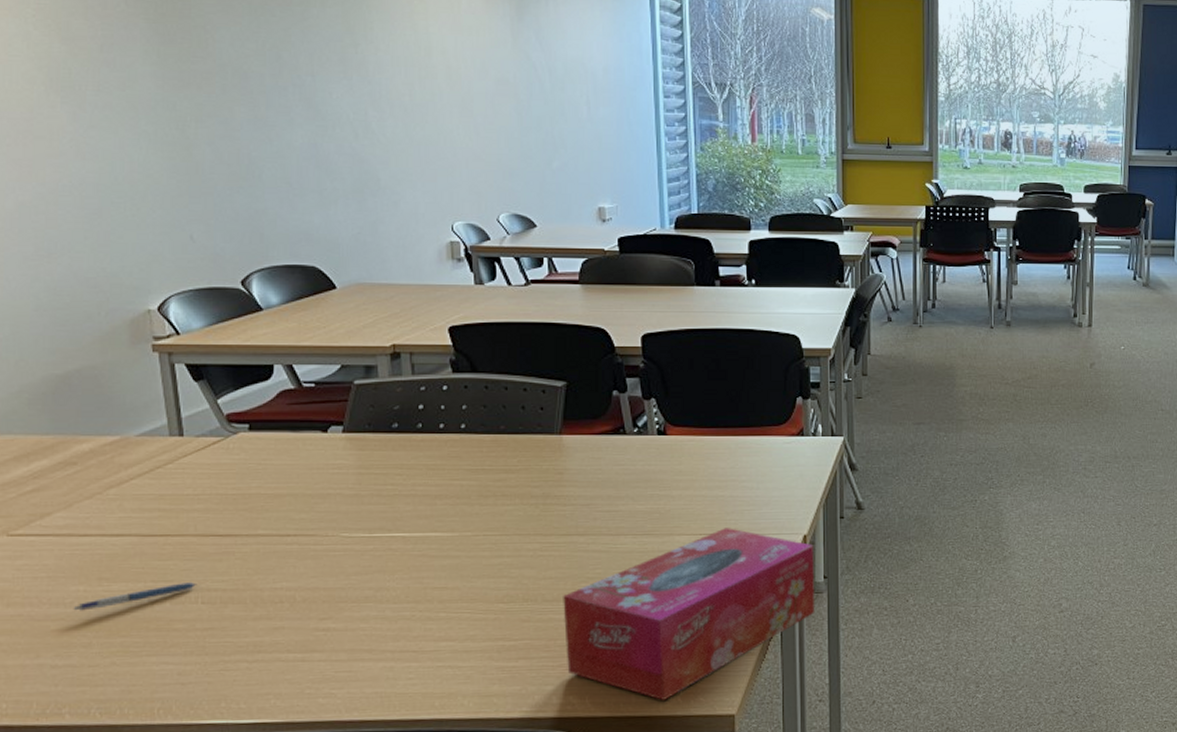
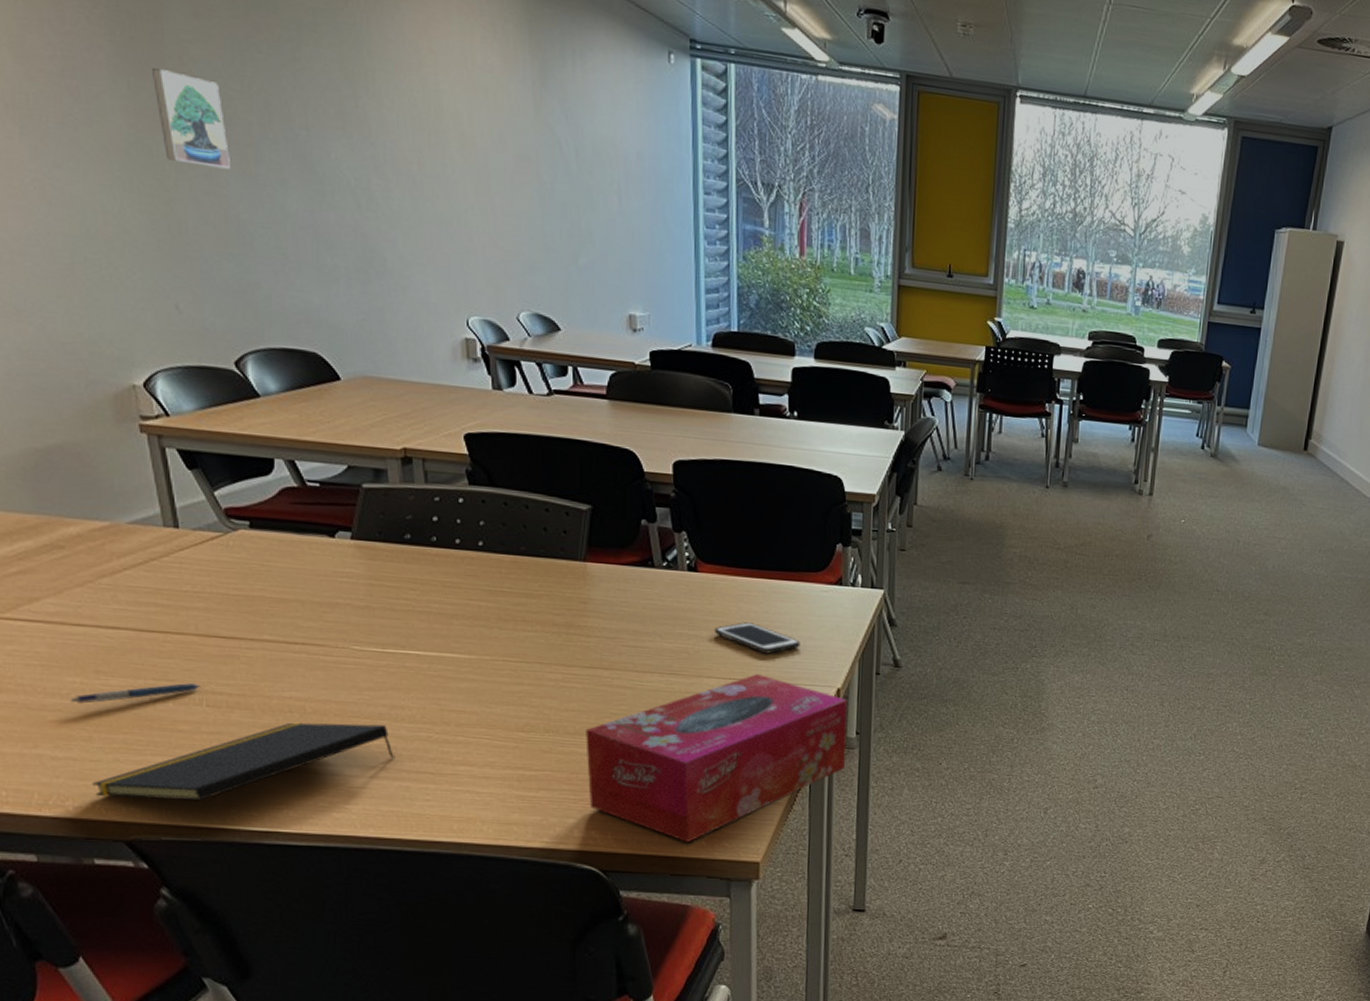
notepad: none [88,608,380,701] -> present [91,722,395,801]
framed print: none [180,38,244,115] -> present [152,68,230,169]
cell phone: none [685,479,766,507] -> present [715,622,801,654]

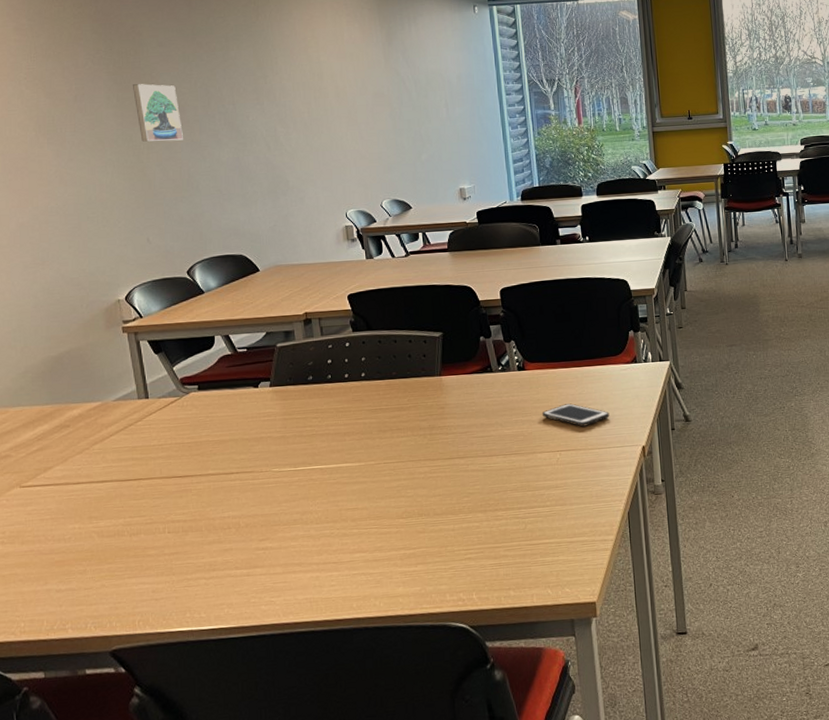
pen: present [70,683,201,704] -> none [71,516,164,545]
notepad: present [91,722,395,801] -> none [85,528,307,617]
tissue box: present [586,674,847,842] -> none [450,444,657,593]

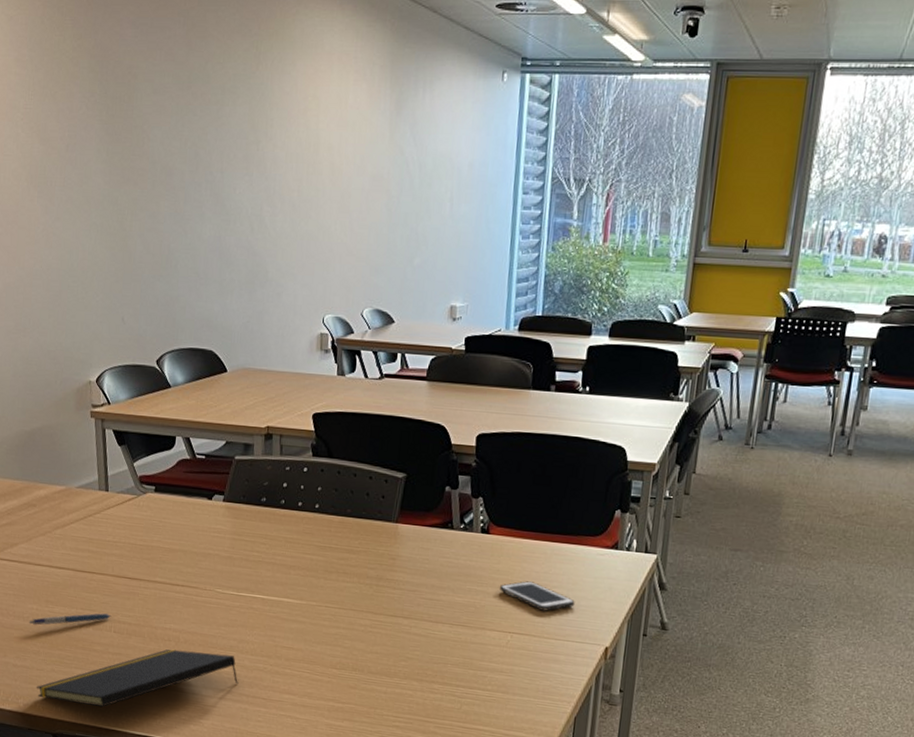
pen: none [71,516,164,545] -> present [29,613,112,626]
notepad: none [85,528,307,617] -> present [36,649,239,707]
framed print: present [133,84,183,142] -> none [123,137,168,210]

